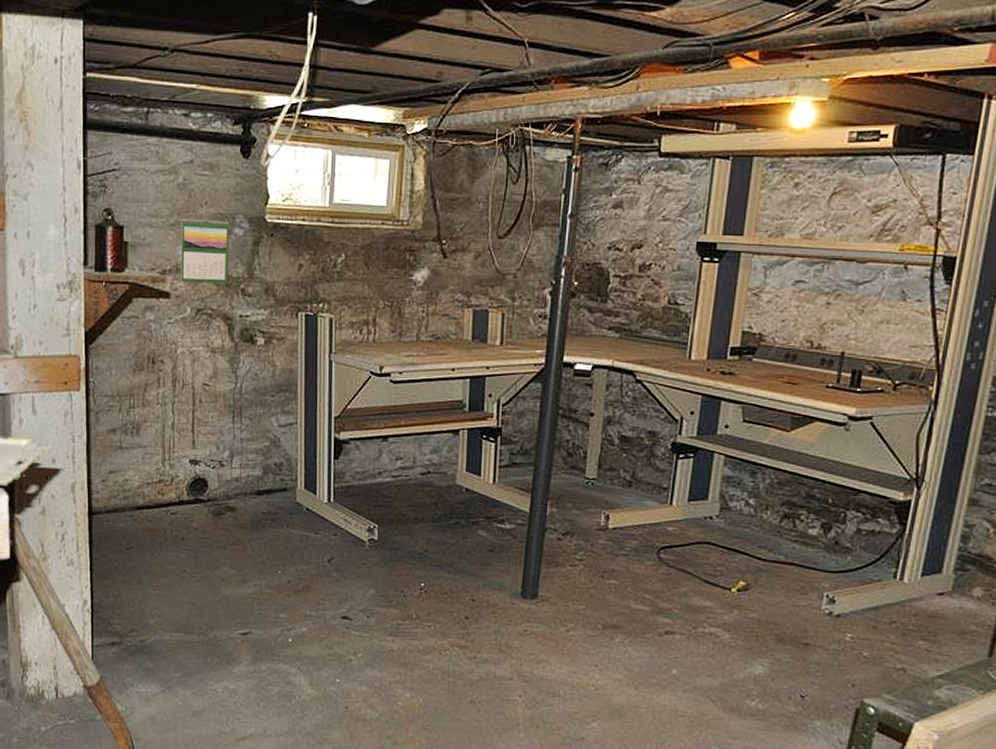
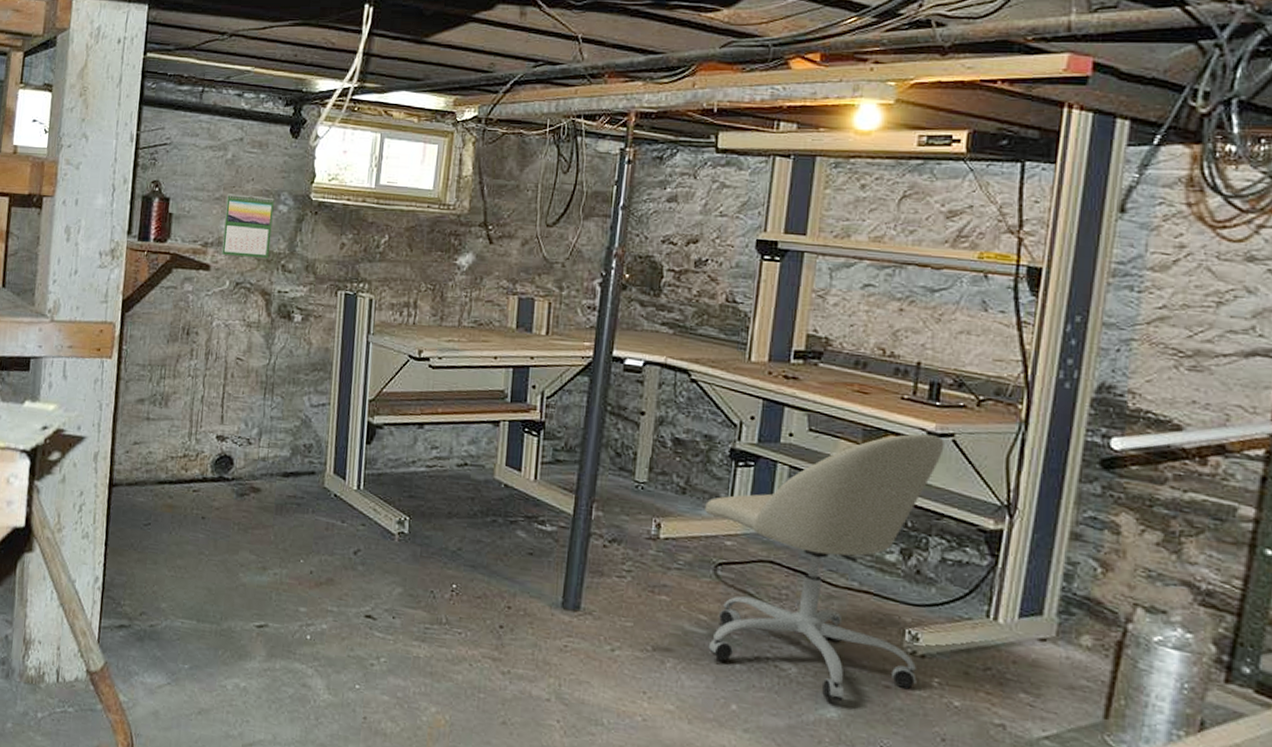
office chair: none [649,419,863,660] -> present [705,434,944,702]

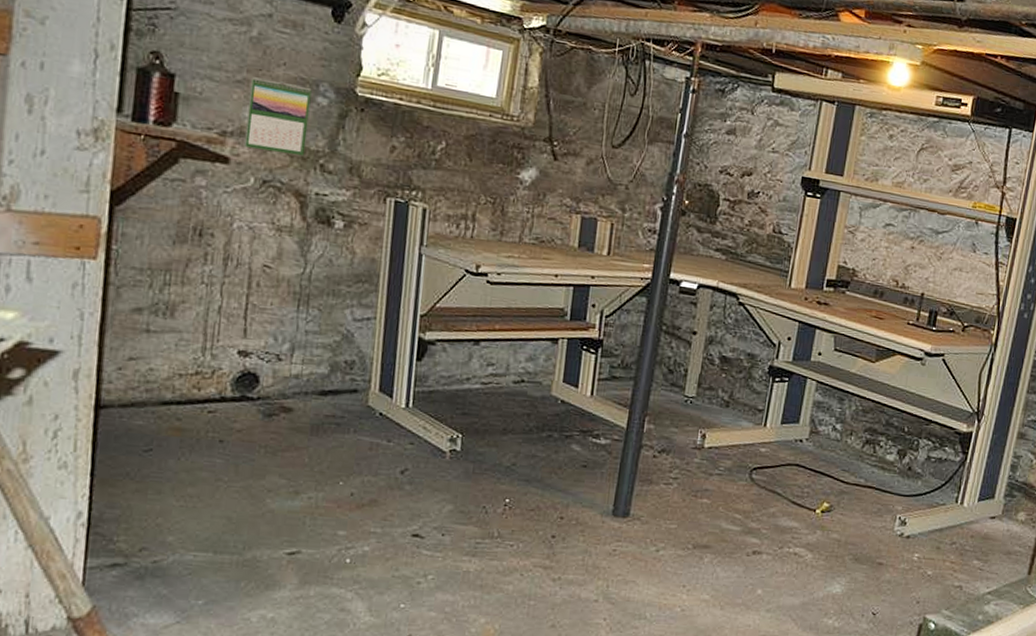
office chair: present [705,434,944,702] -> none [741,353,937,579]

